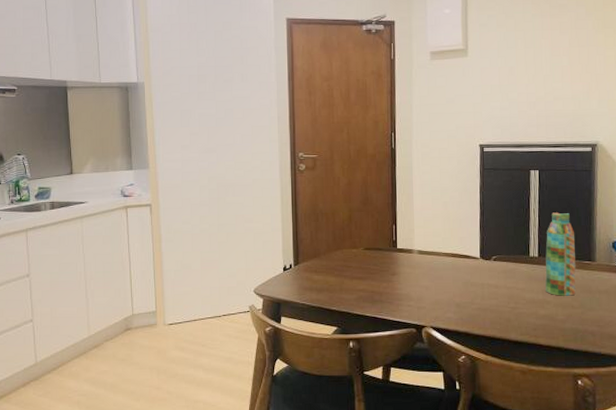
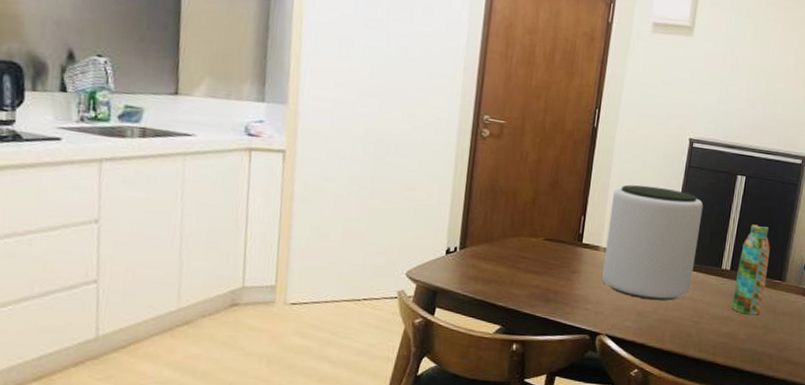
plant pot: none [417,191,503,292] -> present [602,184,704,301]

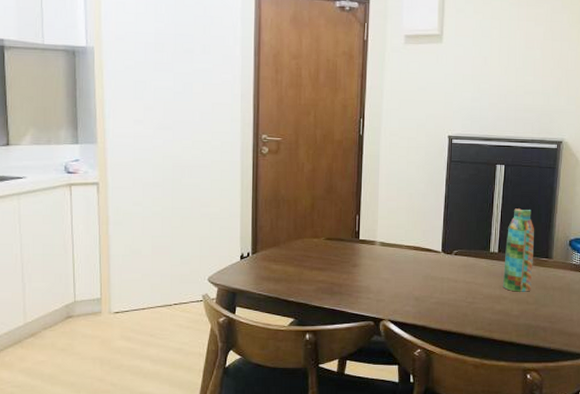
plant pot: present [602,184,704,301] -> none [379,182,467,286]

